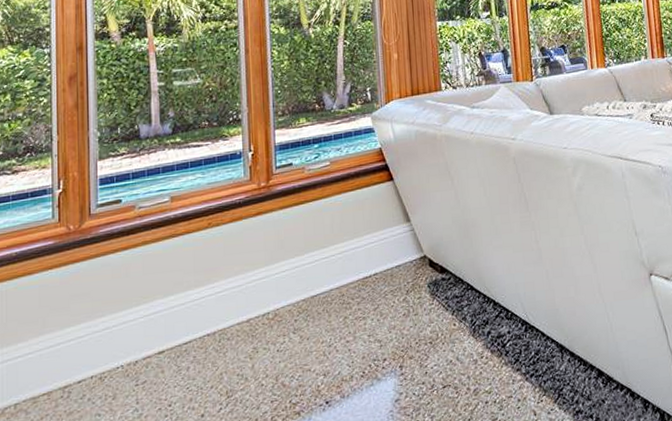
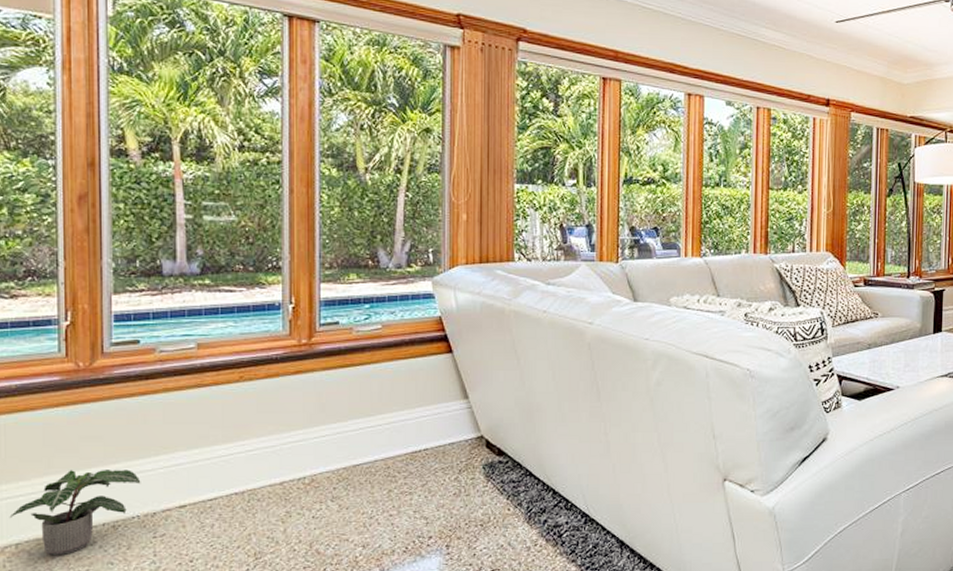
potted plant: none [9,322,124,413] -> present [9,470,141,556]

